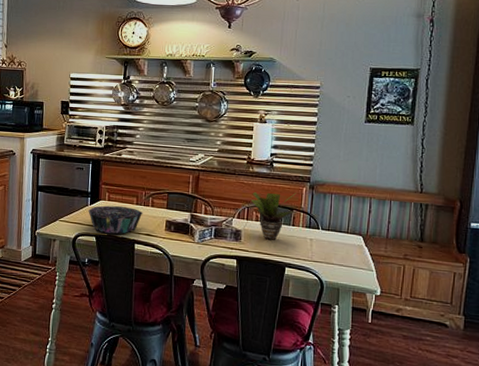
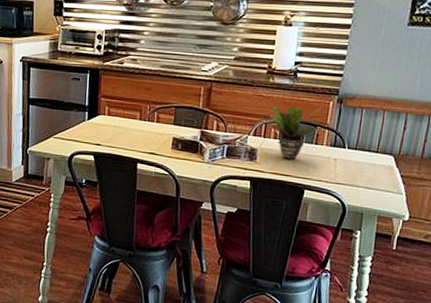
decorative bowl: present [88,205,143,235] -> none [85,121,147,153]

